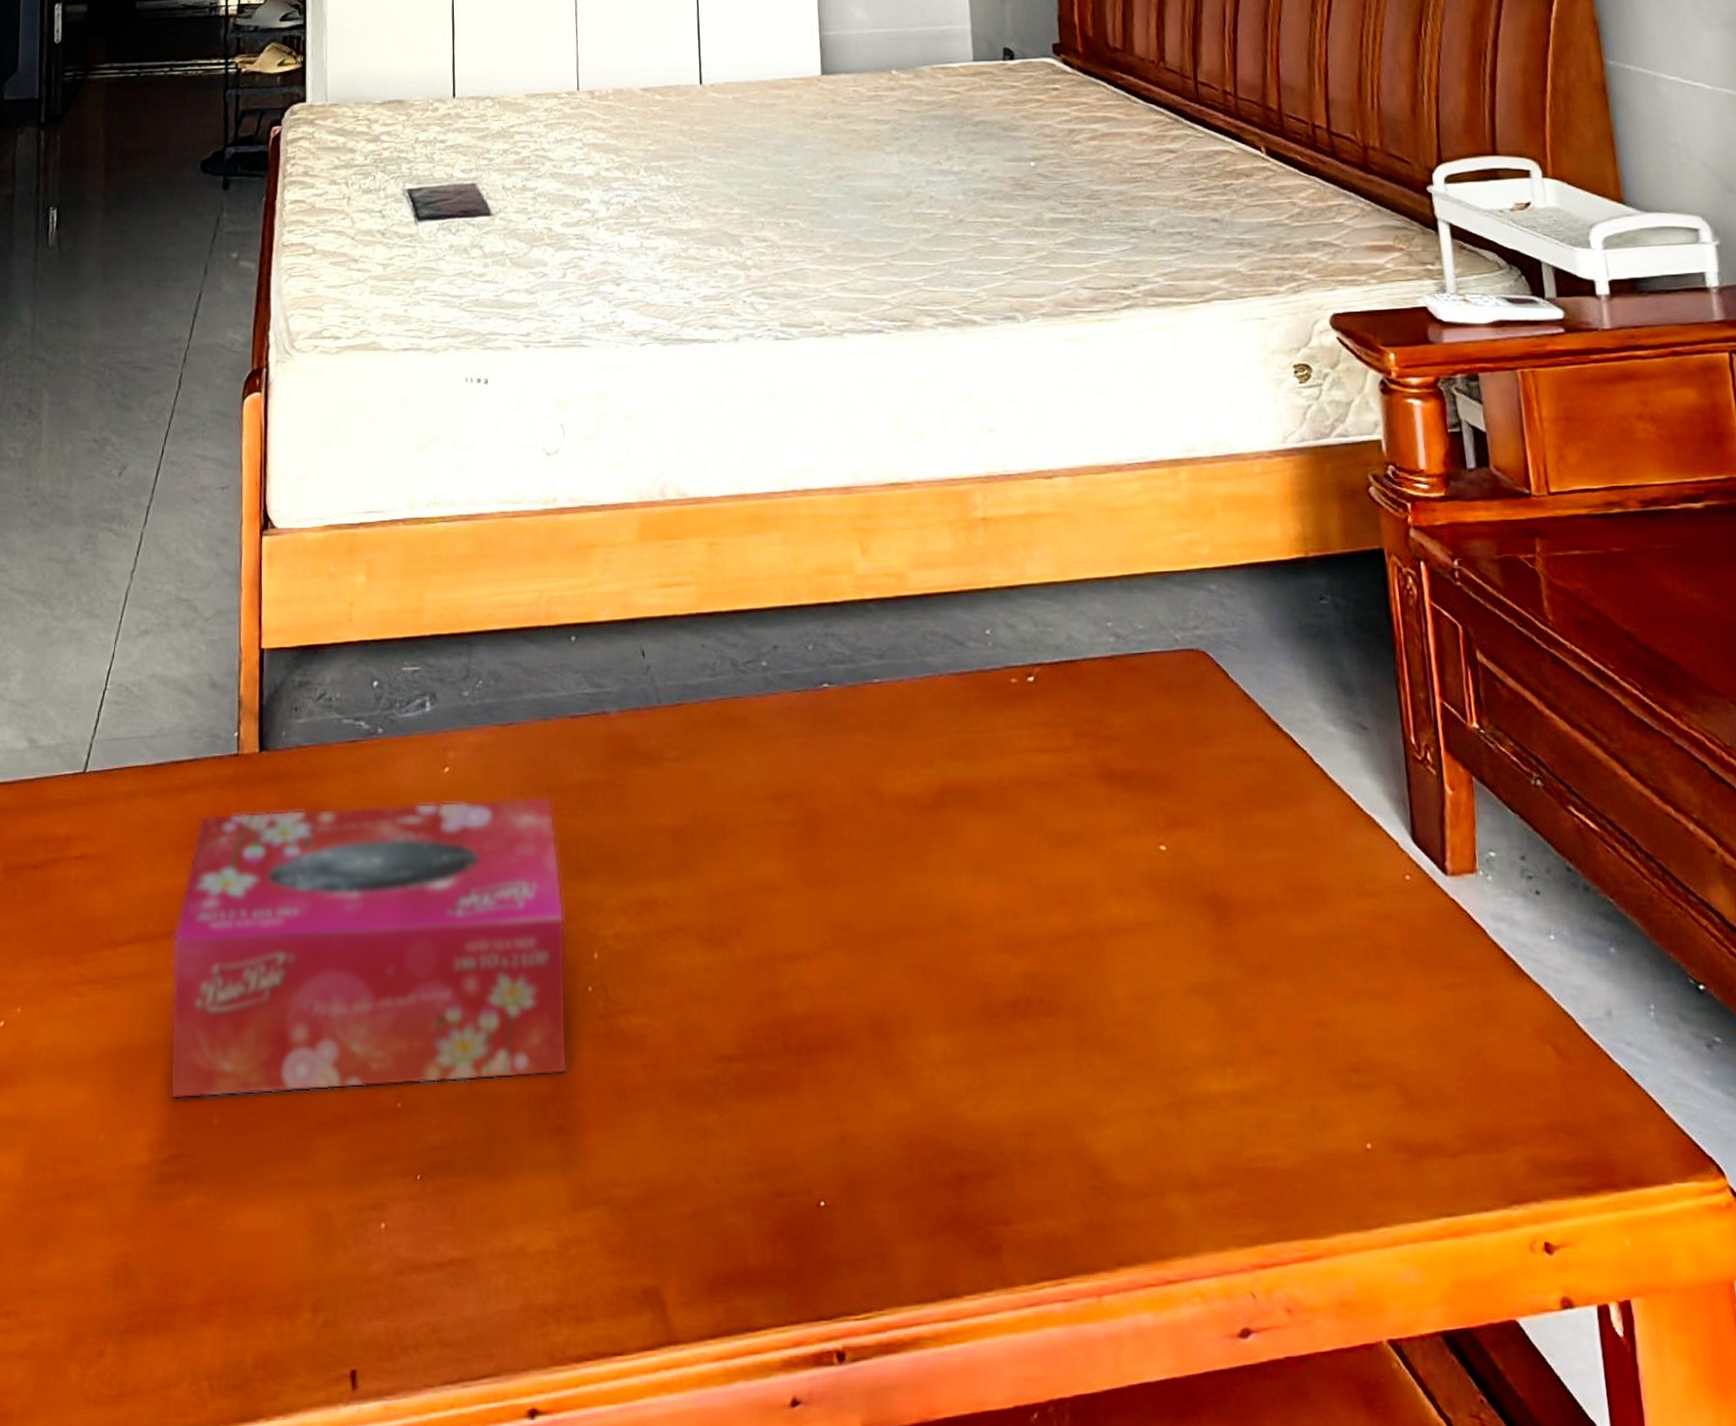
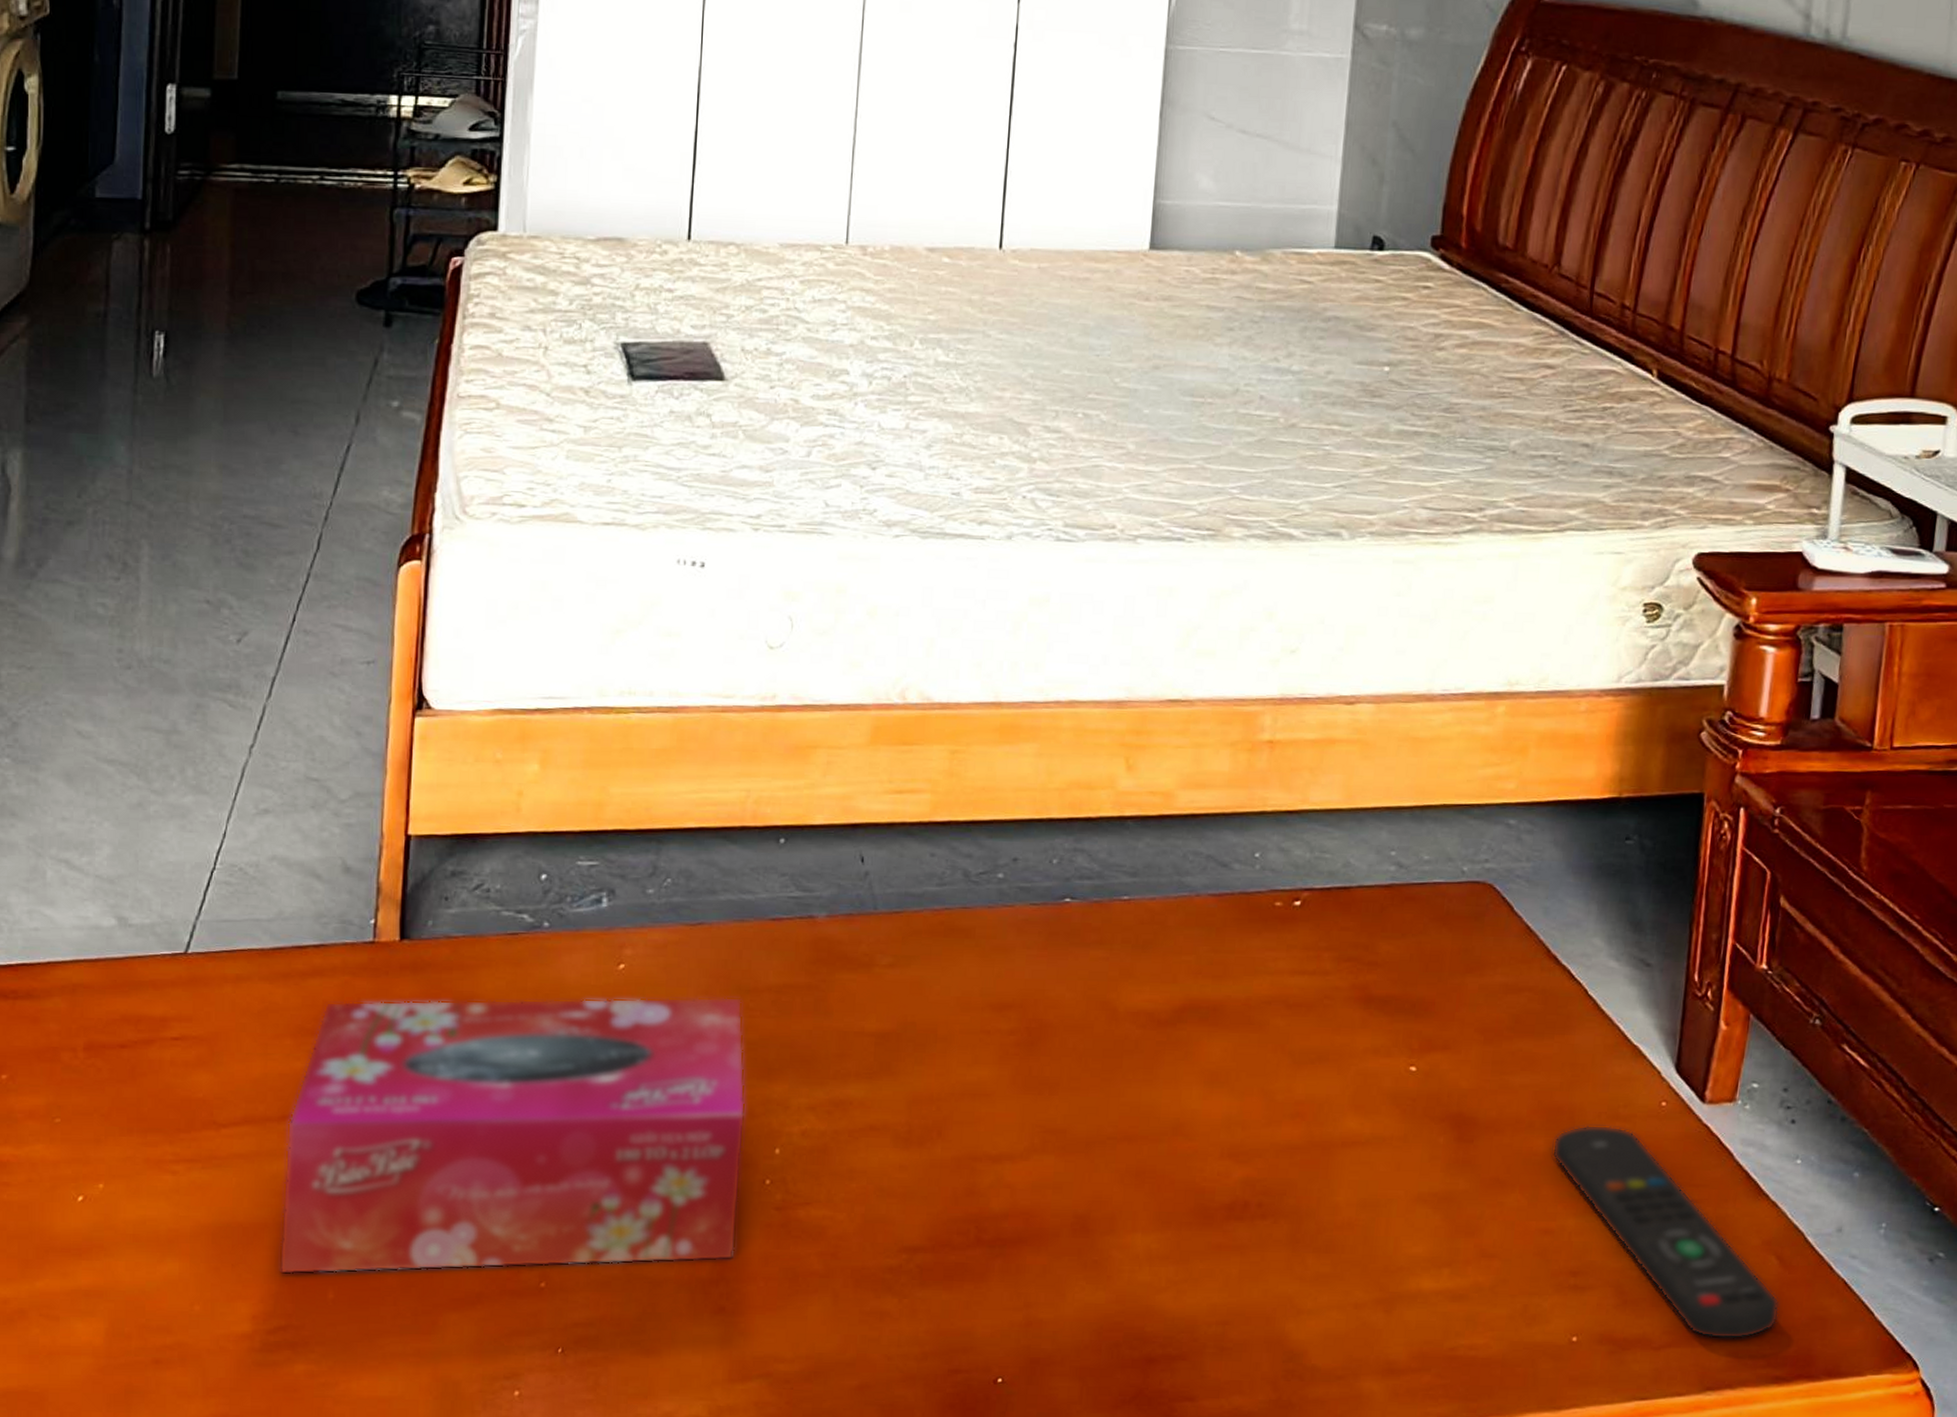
remote control: none [1308,902,1569,1143] -> present [1551,1124,1780,1339]

